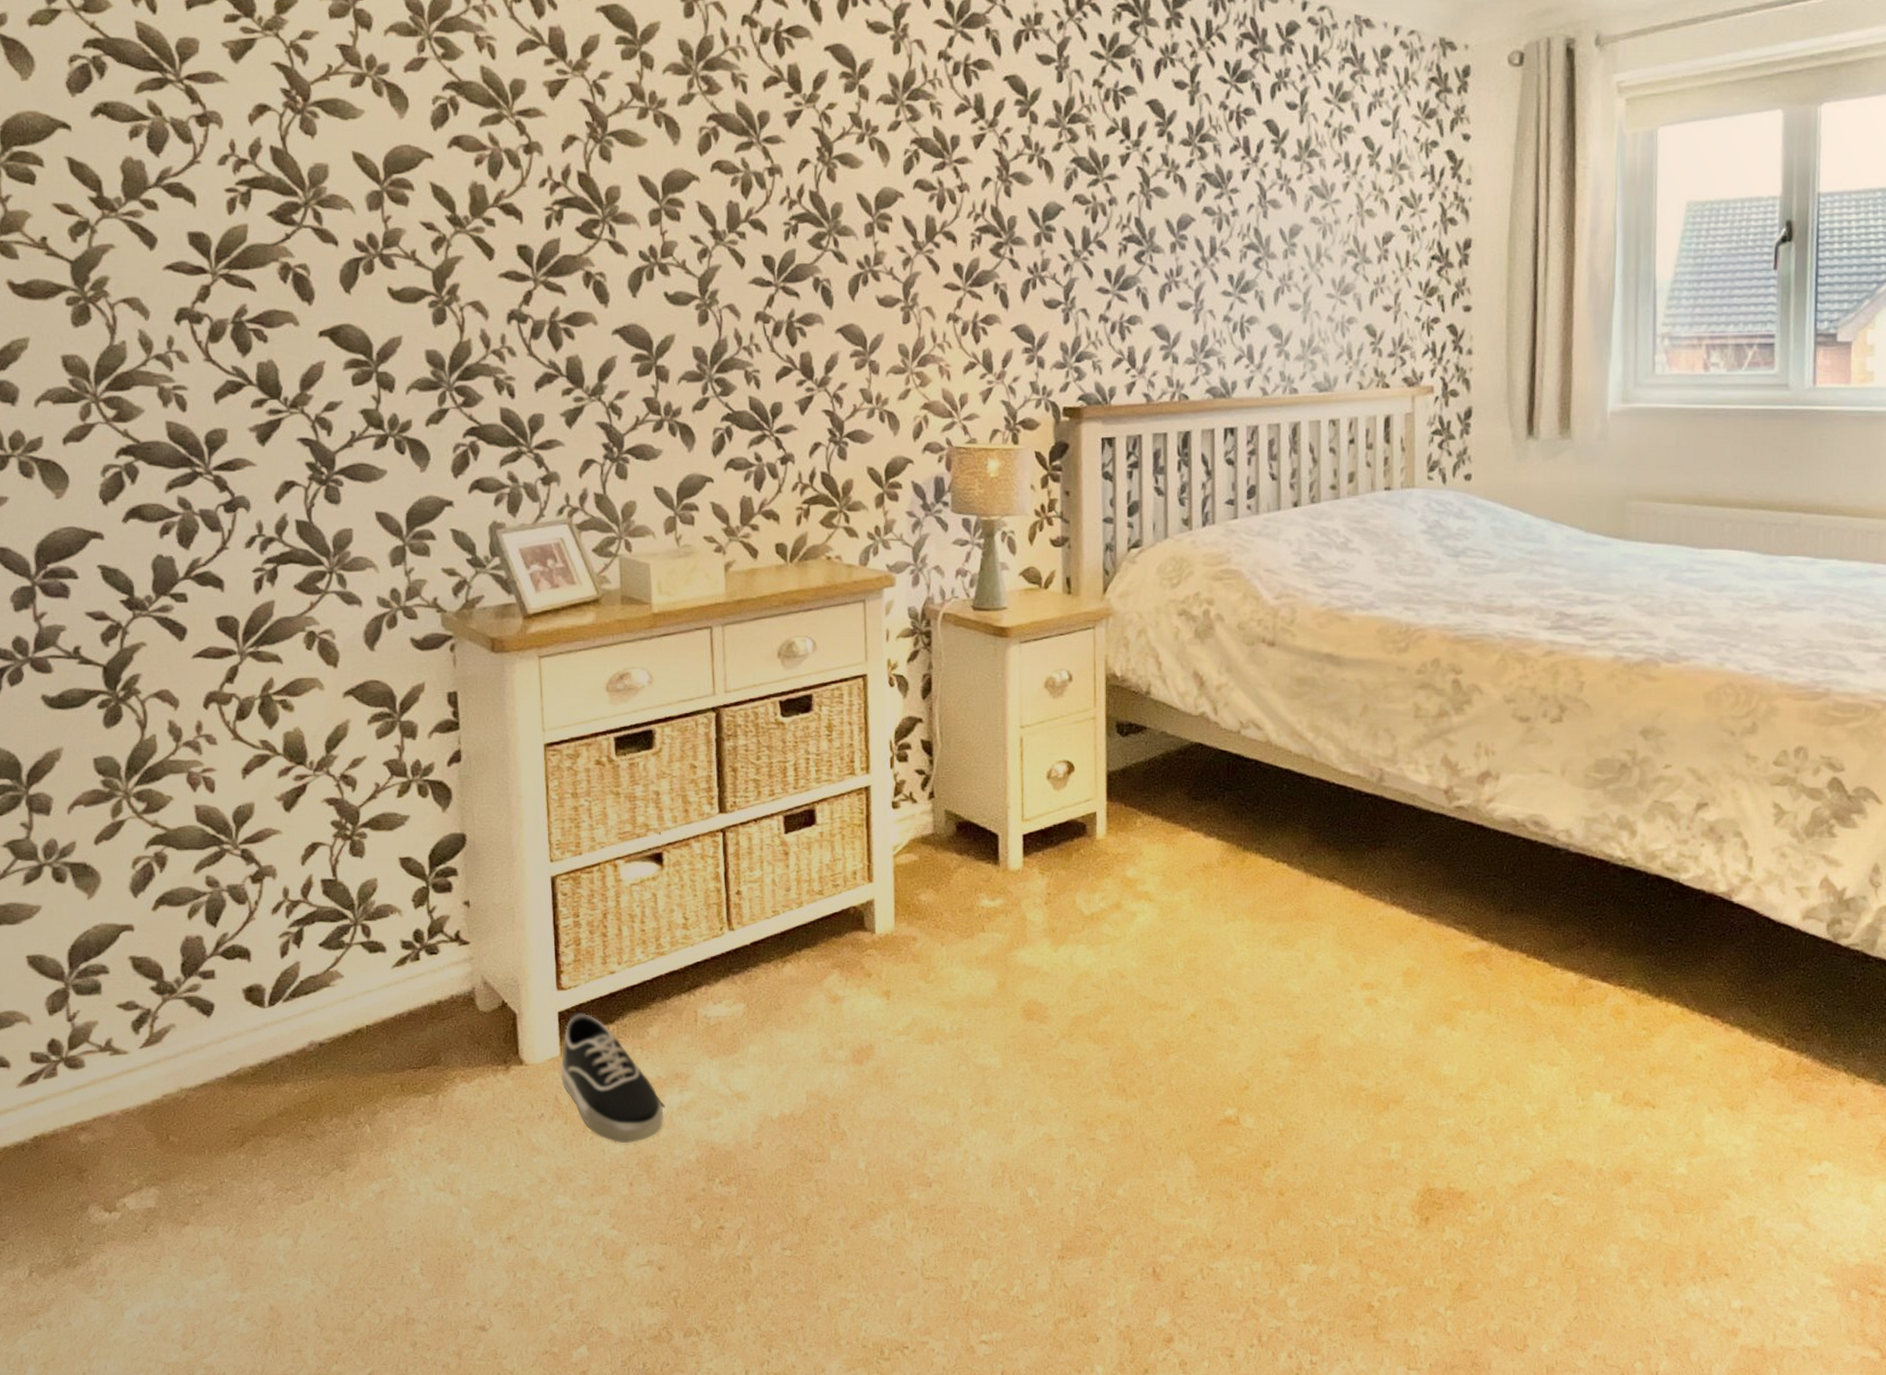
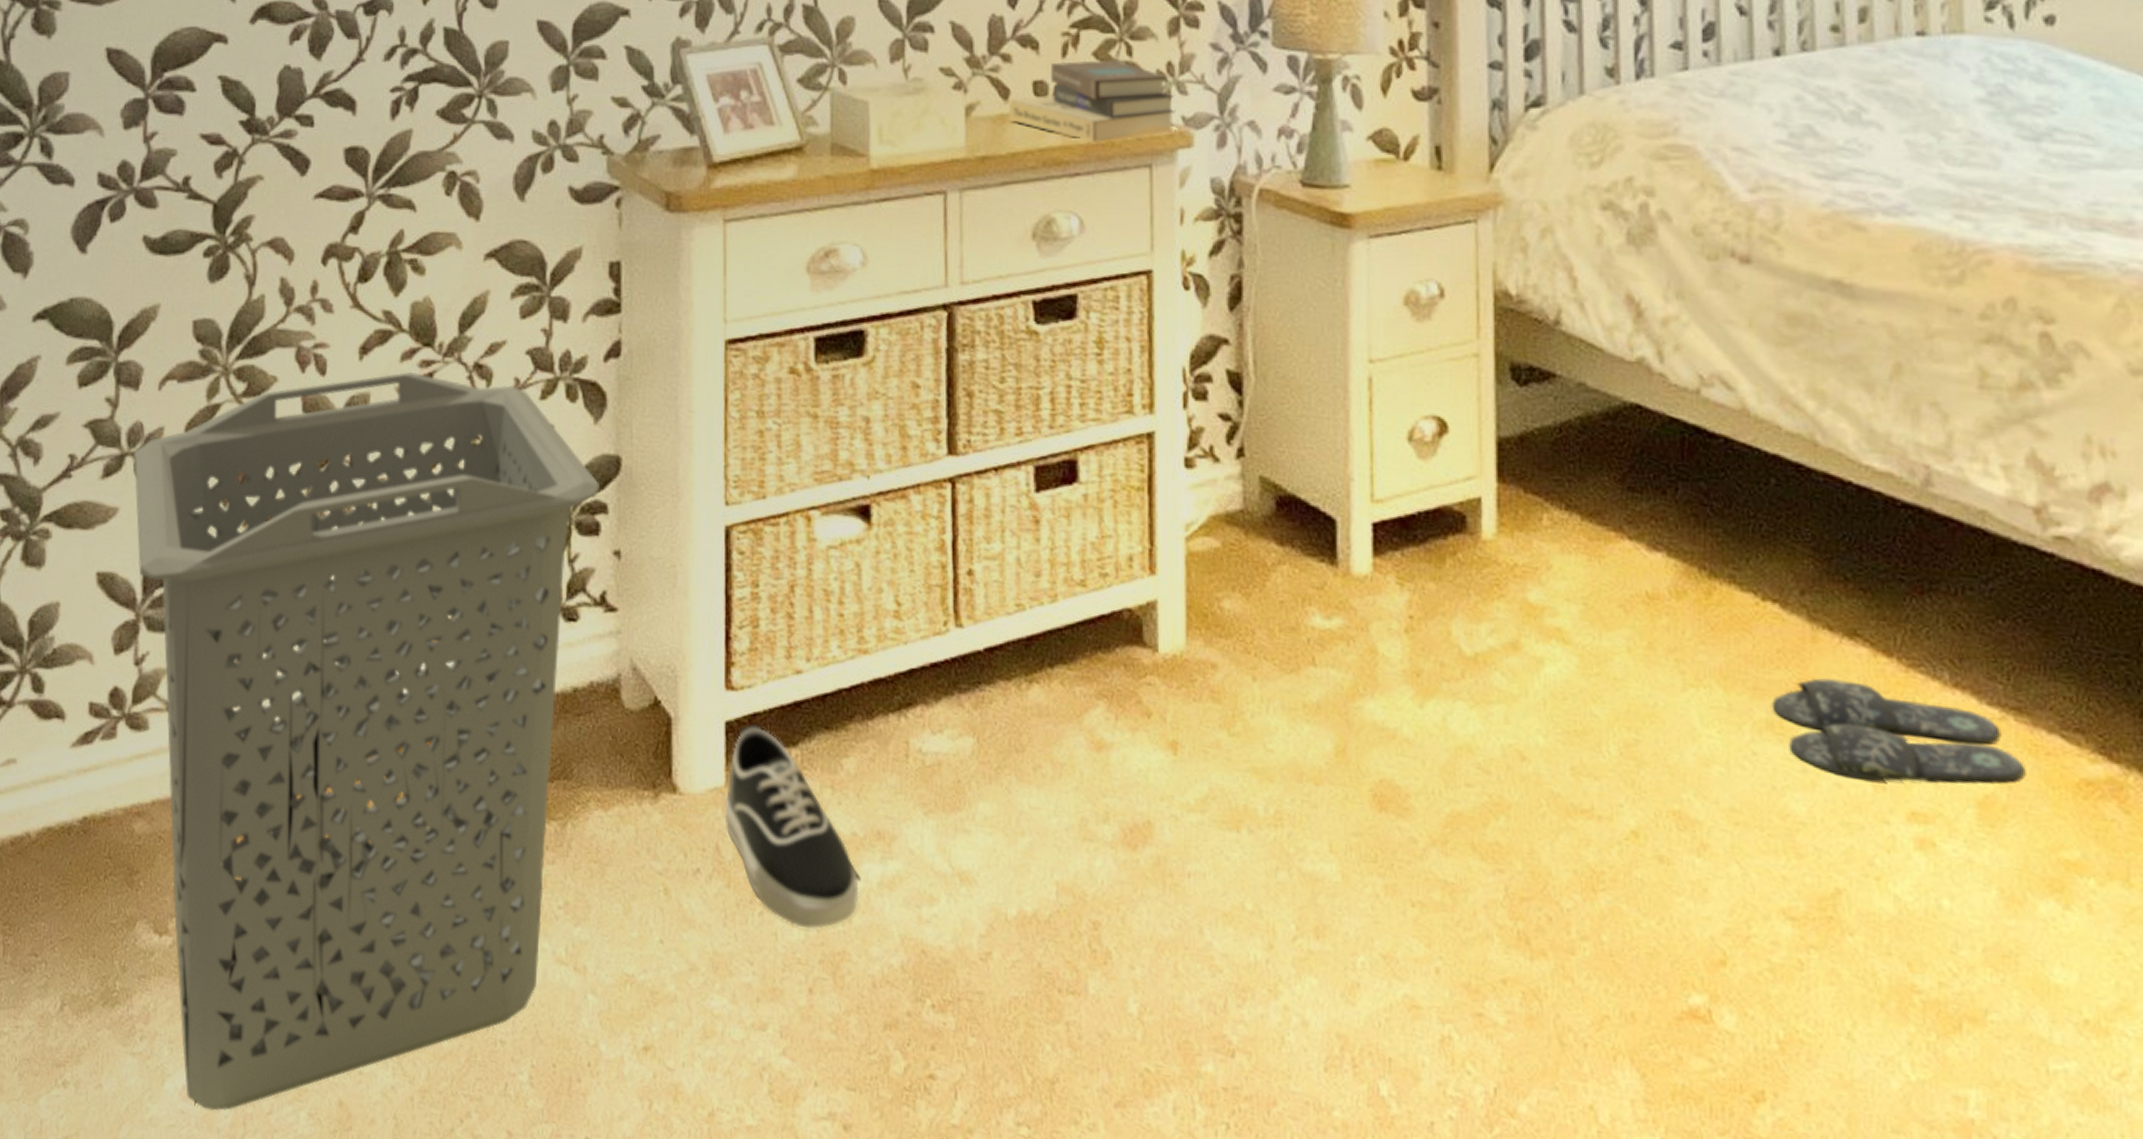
laundry basket: none [51,785,450,1327] -> present [134,372,599,1111]
books: none [758,526,882,586] -> present [1009,59,1176,143]
slippers: none [1281,906,1432,967] -> present [1772,678,2024,782]

